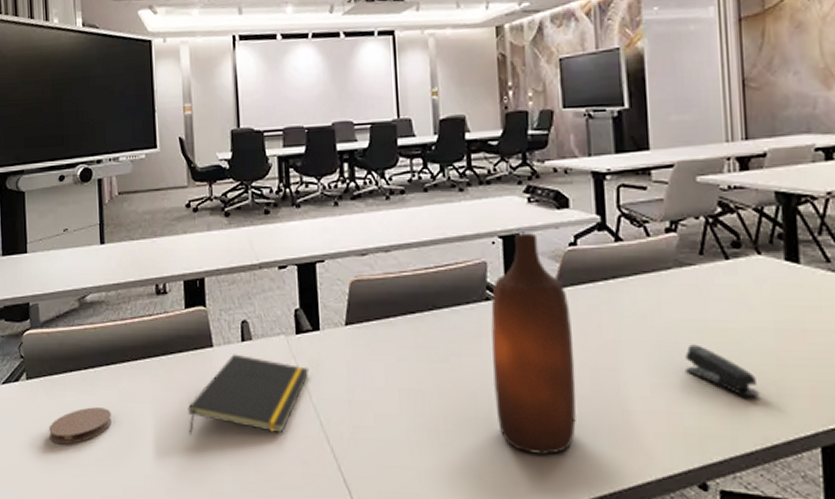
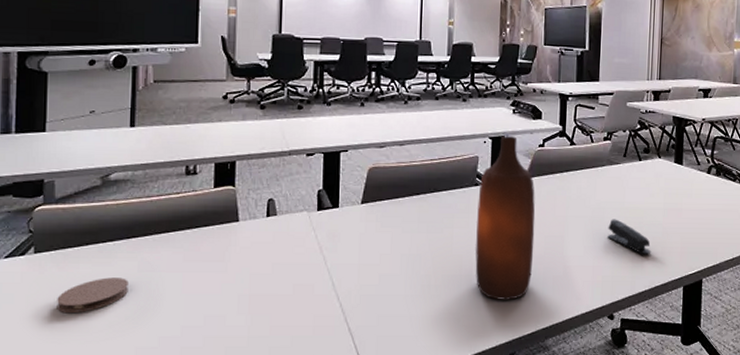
notepad: present [188,354,310,436] -> none [208,227,327,299]

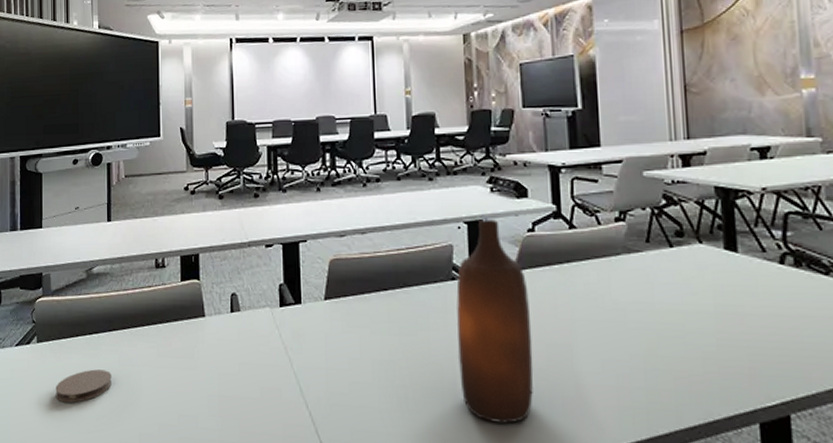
stapler: present [607,219,652,255] -> none [633,324,703,375]

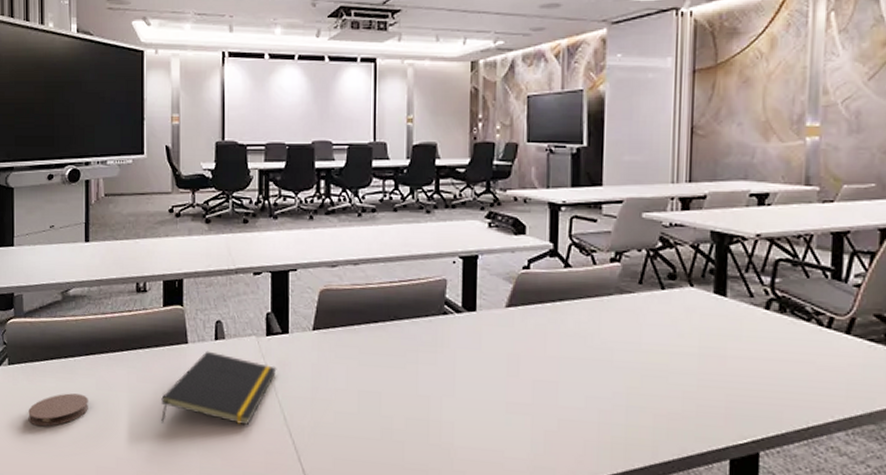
notepad: none [181,323,291,398] -> present [161,351,277,425]
bottle: present [456,219,534,424] -> none [445,255,520,455]

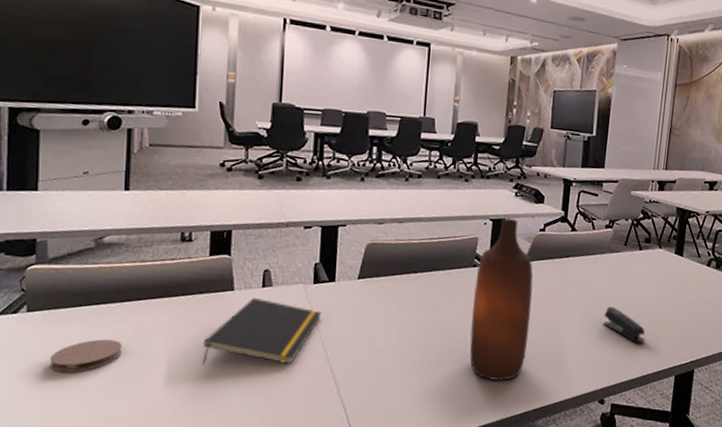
bottle: none [445,255,520,455] -> present [469,218,533,380]
stapler: none [618,363,681,414] -> present [603,306,646,343]

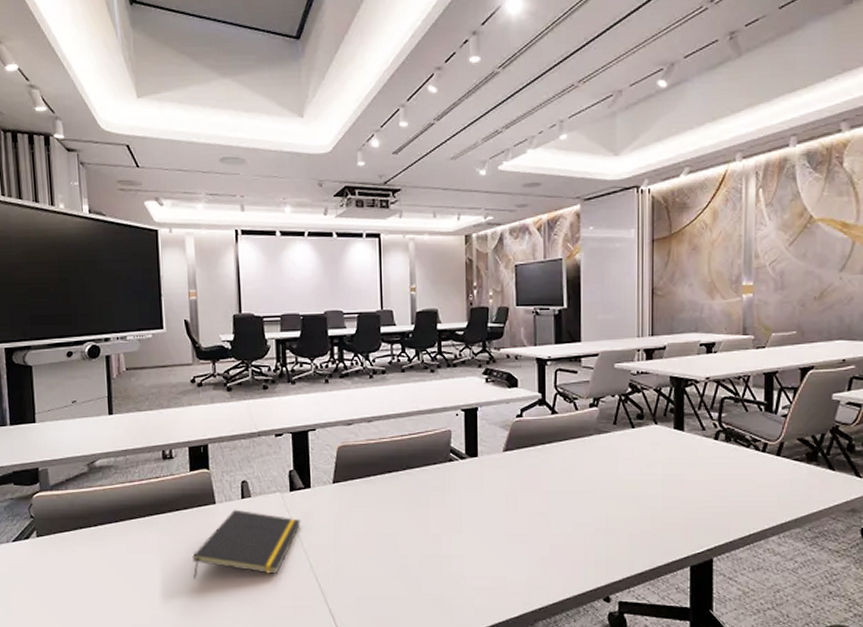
coaster: present [50,339,122,373] -> none [60,559,121,593]
bottle: present [469,218,533,380] -> none [453,407,517,581]
stapler: present [603,306,646,343] -> none [599,493,651,532]

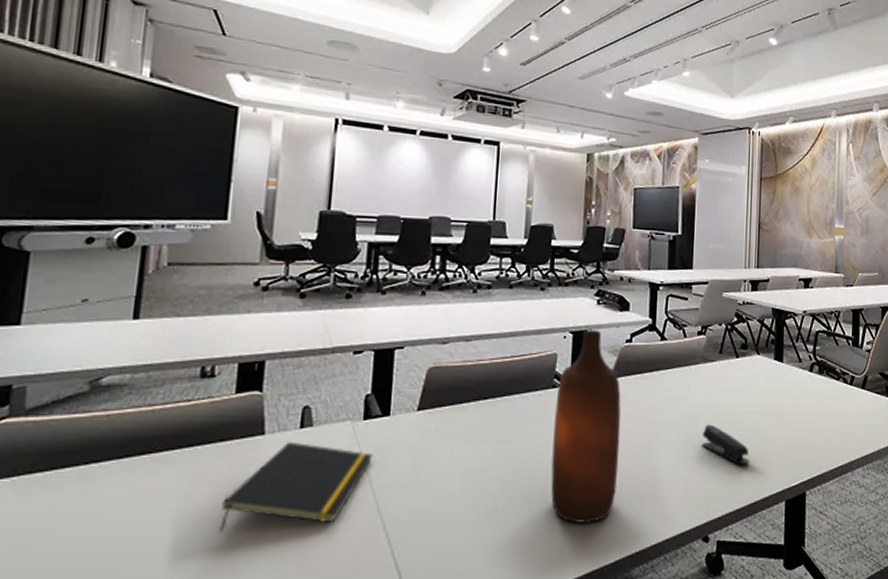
bottle: none [453,407,517,581] -> present [551,330,621,523]
stapler: none [599,493,651,532] -> present [702,424,750,465]

